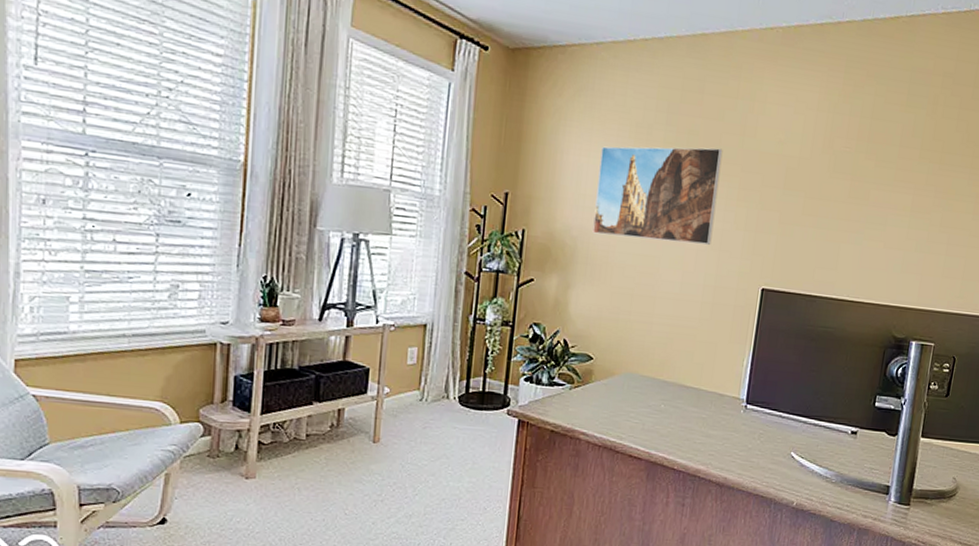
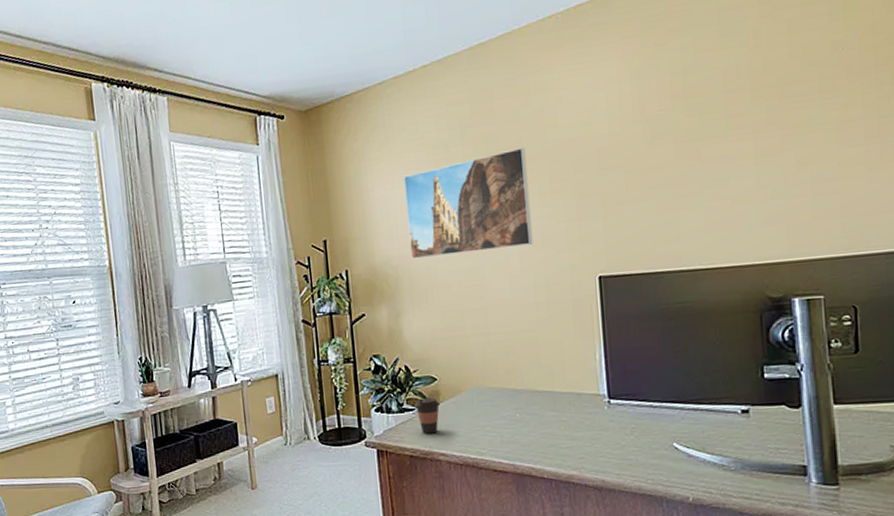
coffee cup: none [565,375,592,412] -> present [414,397,441,434]

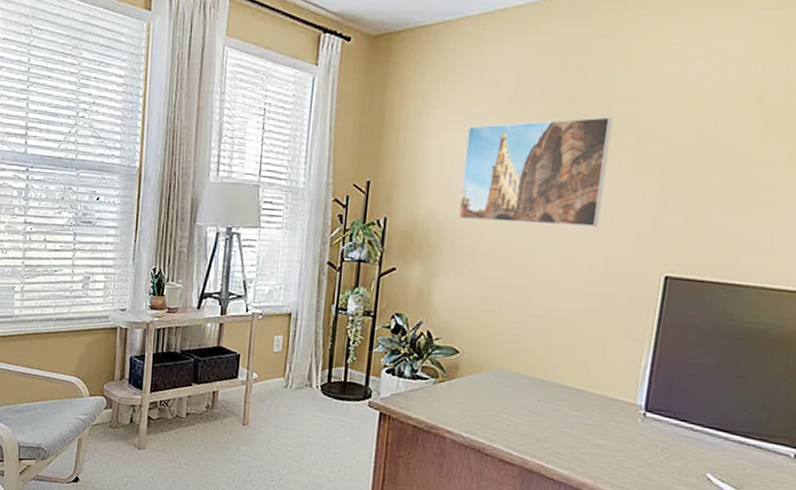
coffee cup: present [414,397,441,434] -> none [428,368,458,409]

